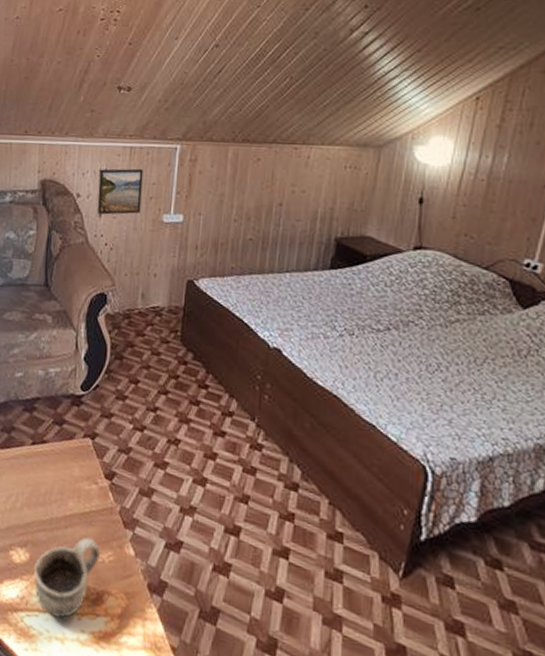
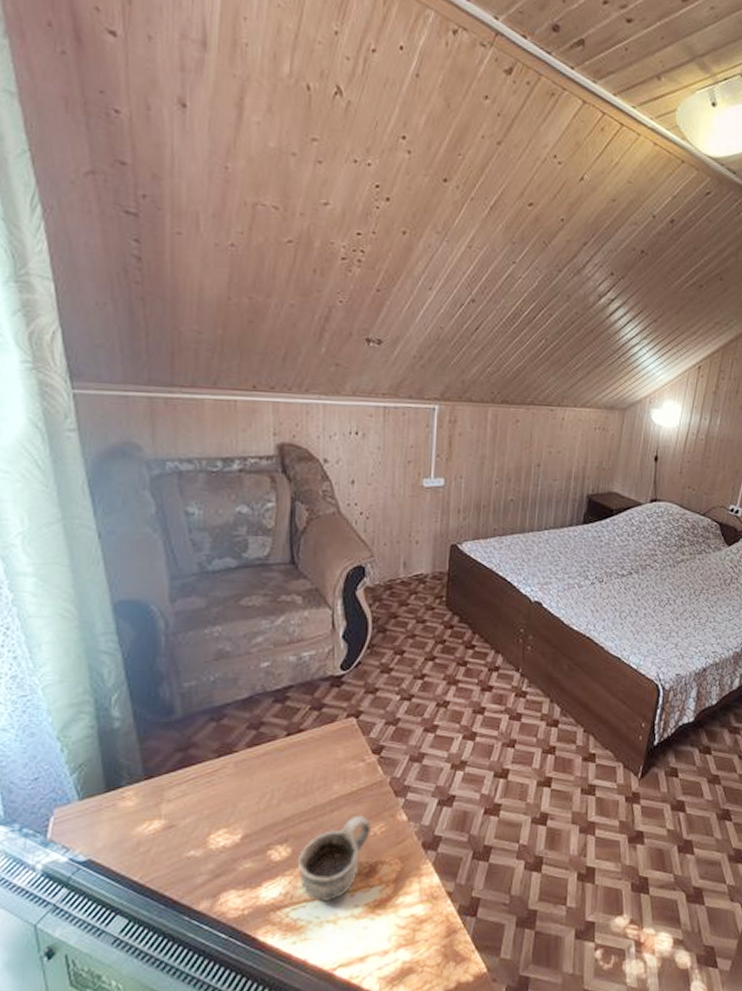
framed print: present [97,168,144,215] -> none [348,430,400,482]

